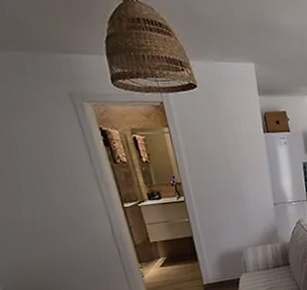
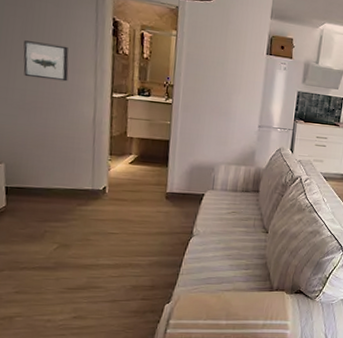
wall art: none [15,167,74,207] -> present [23,40,69,82]

